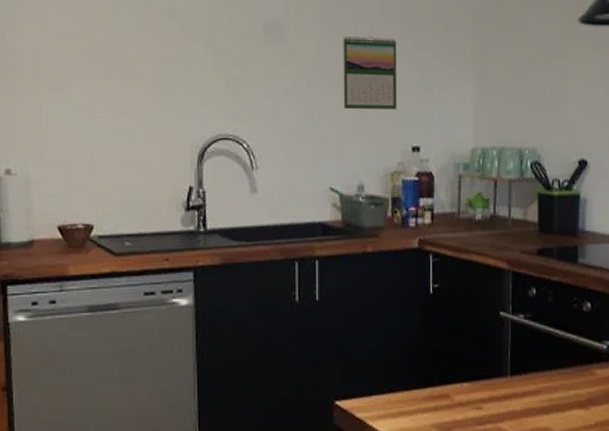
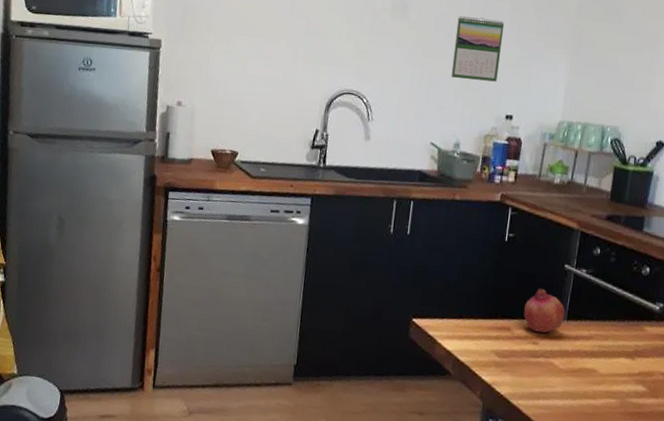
fruit: none [462,343,508,394] -> present [524,288,566,333]

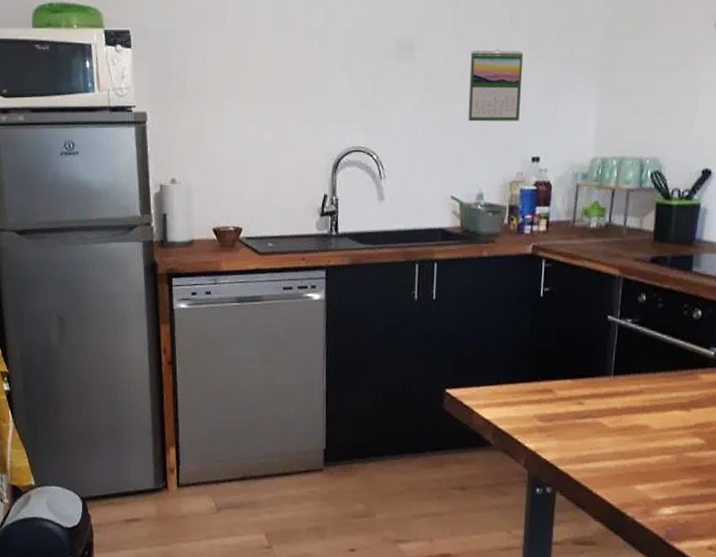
fruit: present [524,288,566,333] -> none [566,344,611,391]

